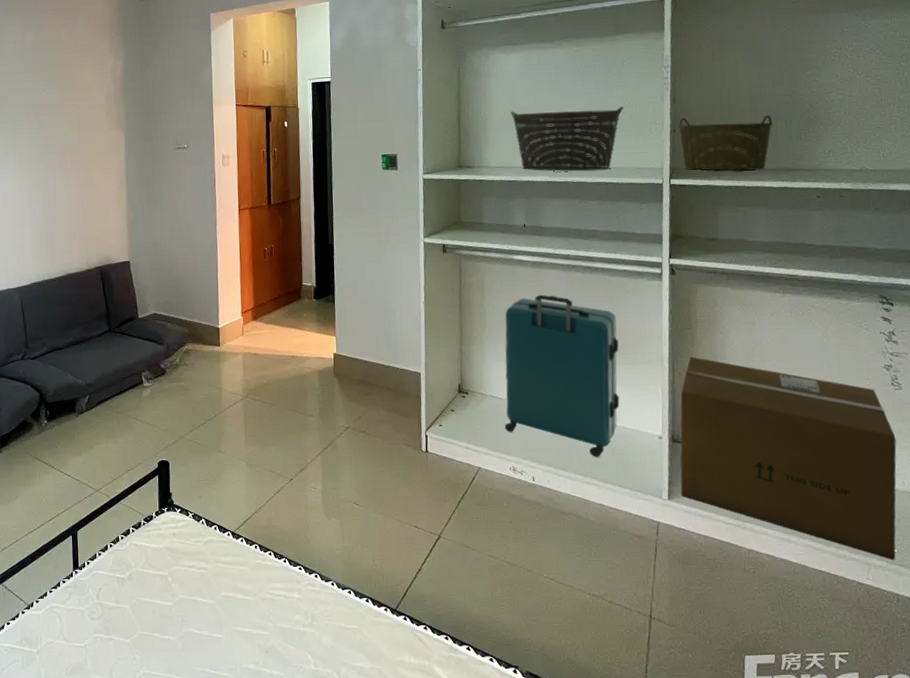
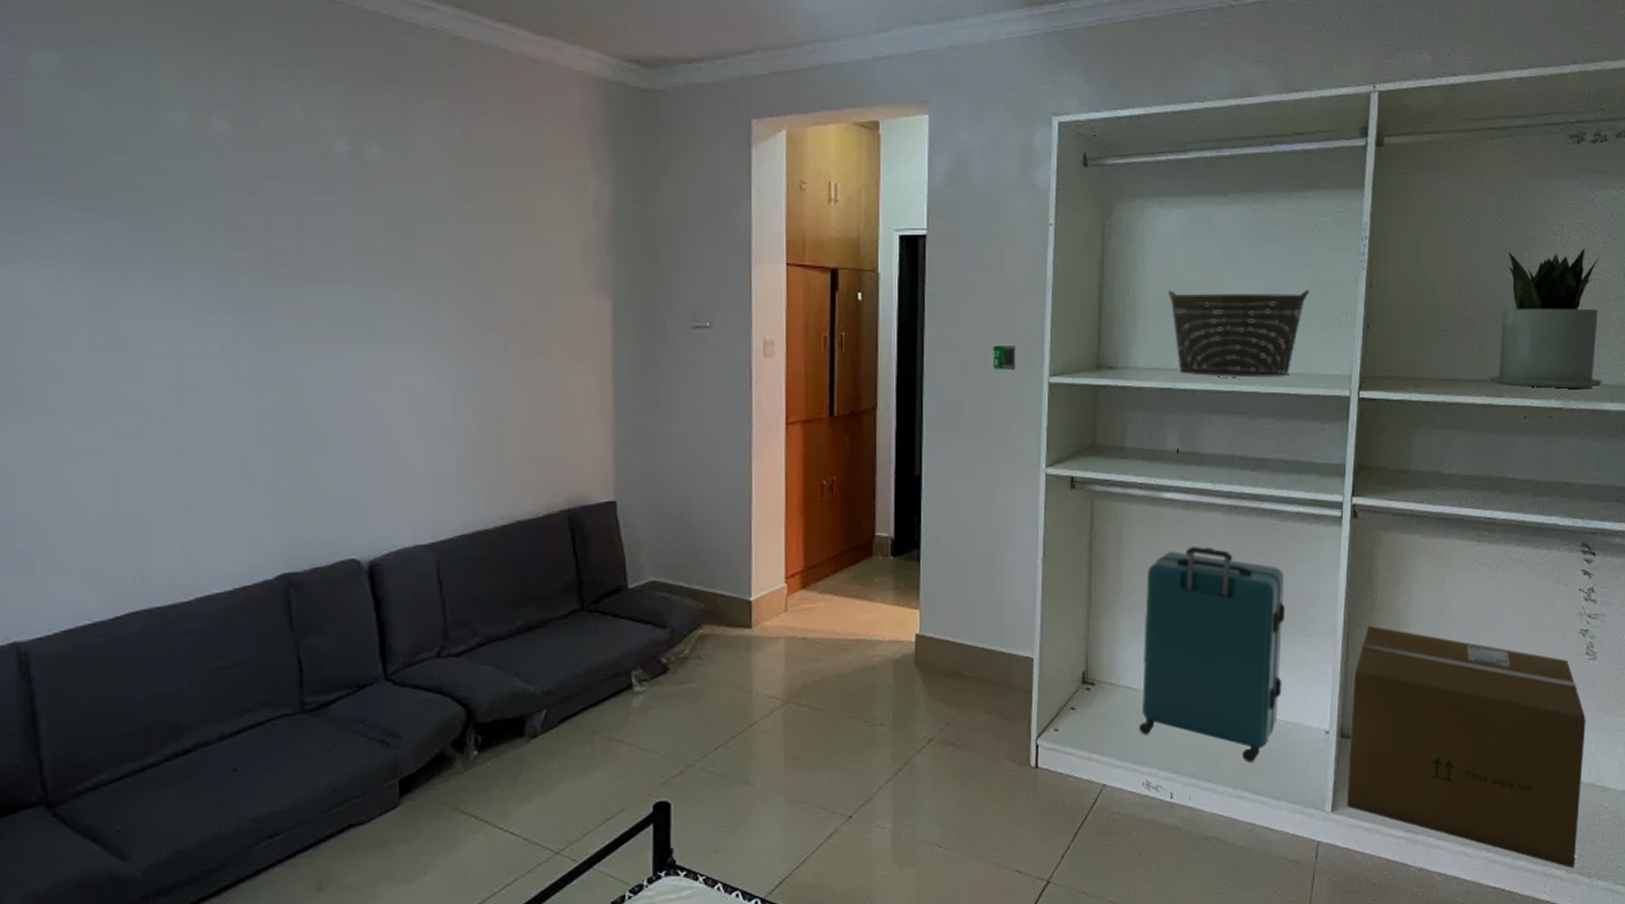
basket: present [678,114,773,171] -> none [1373,308,1482,382]
planter: none [782,64,889,174] -> present [1488,248,1604,390]

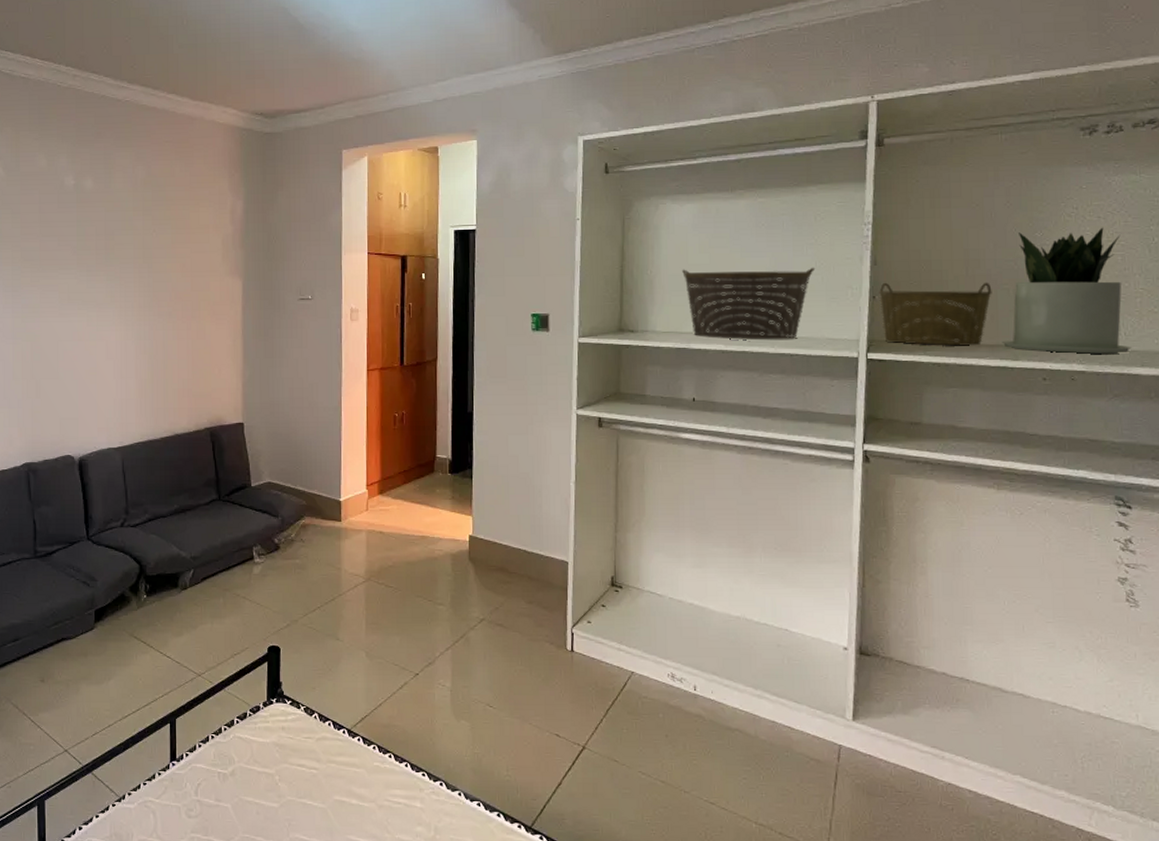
suitcase: present [1138,546,1285,763] -> none [663,479,800,667]
box: present [1346,625,1586,868] -> none [867,557,1130,805]
basket: none [1373,308,1482,382] -> present [879,282,992,346]

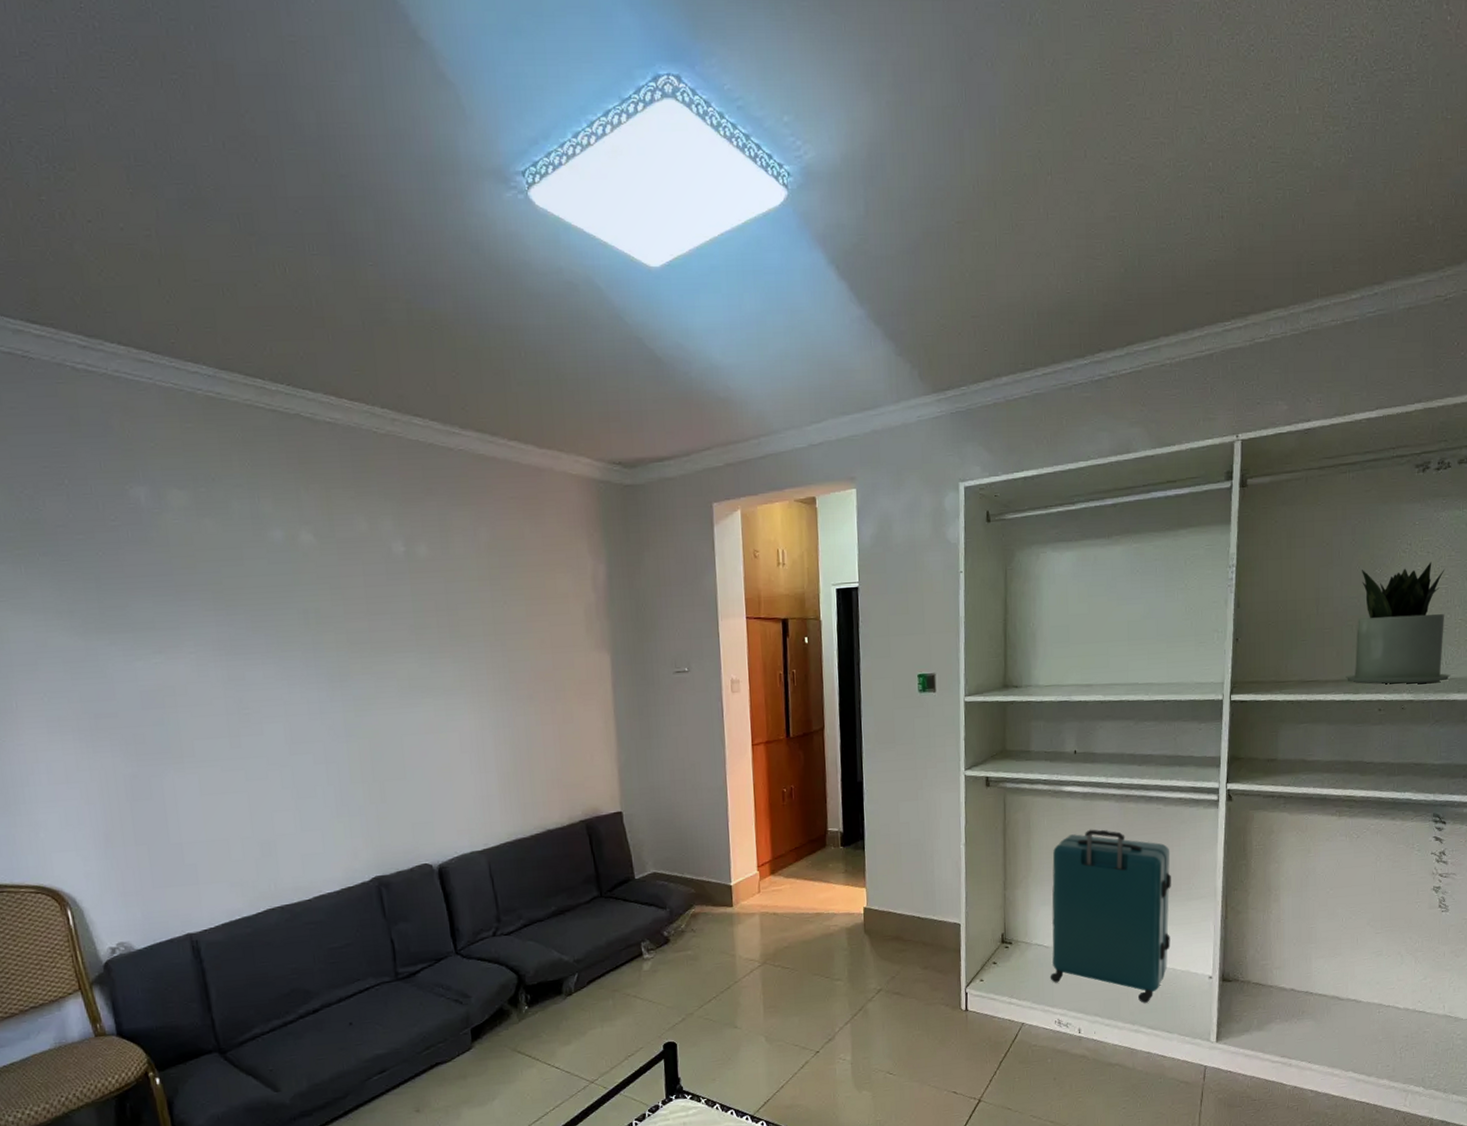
suitcase: none [663,479,800,667] -> present [1050,829,1171,1003]
basket: present [682,267,816,341] -> none [1063,612,1186,690]
basket: present [879,282,992,346] -> none [1241,619,1338,684]

